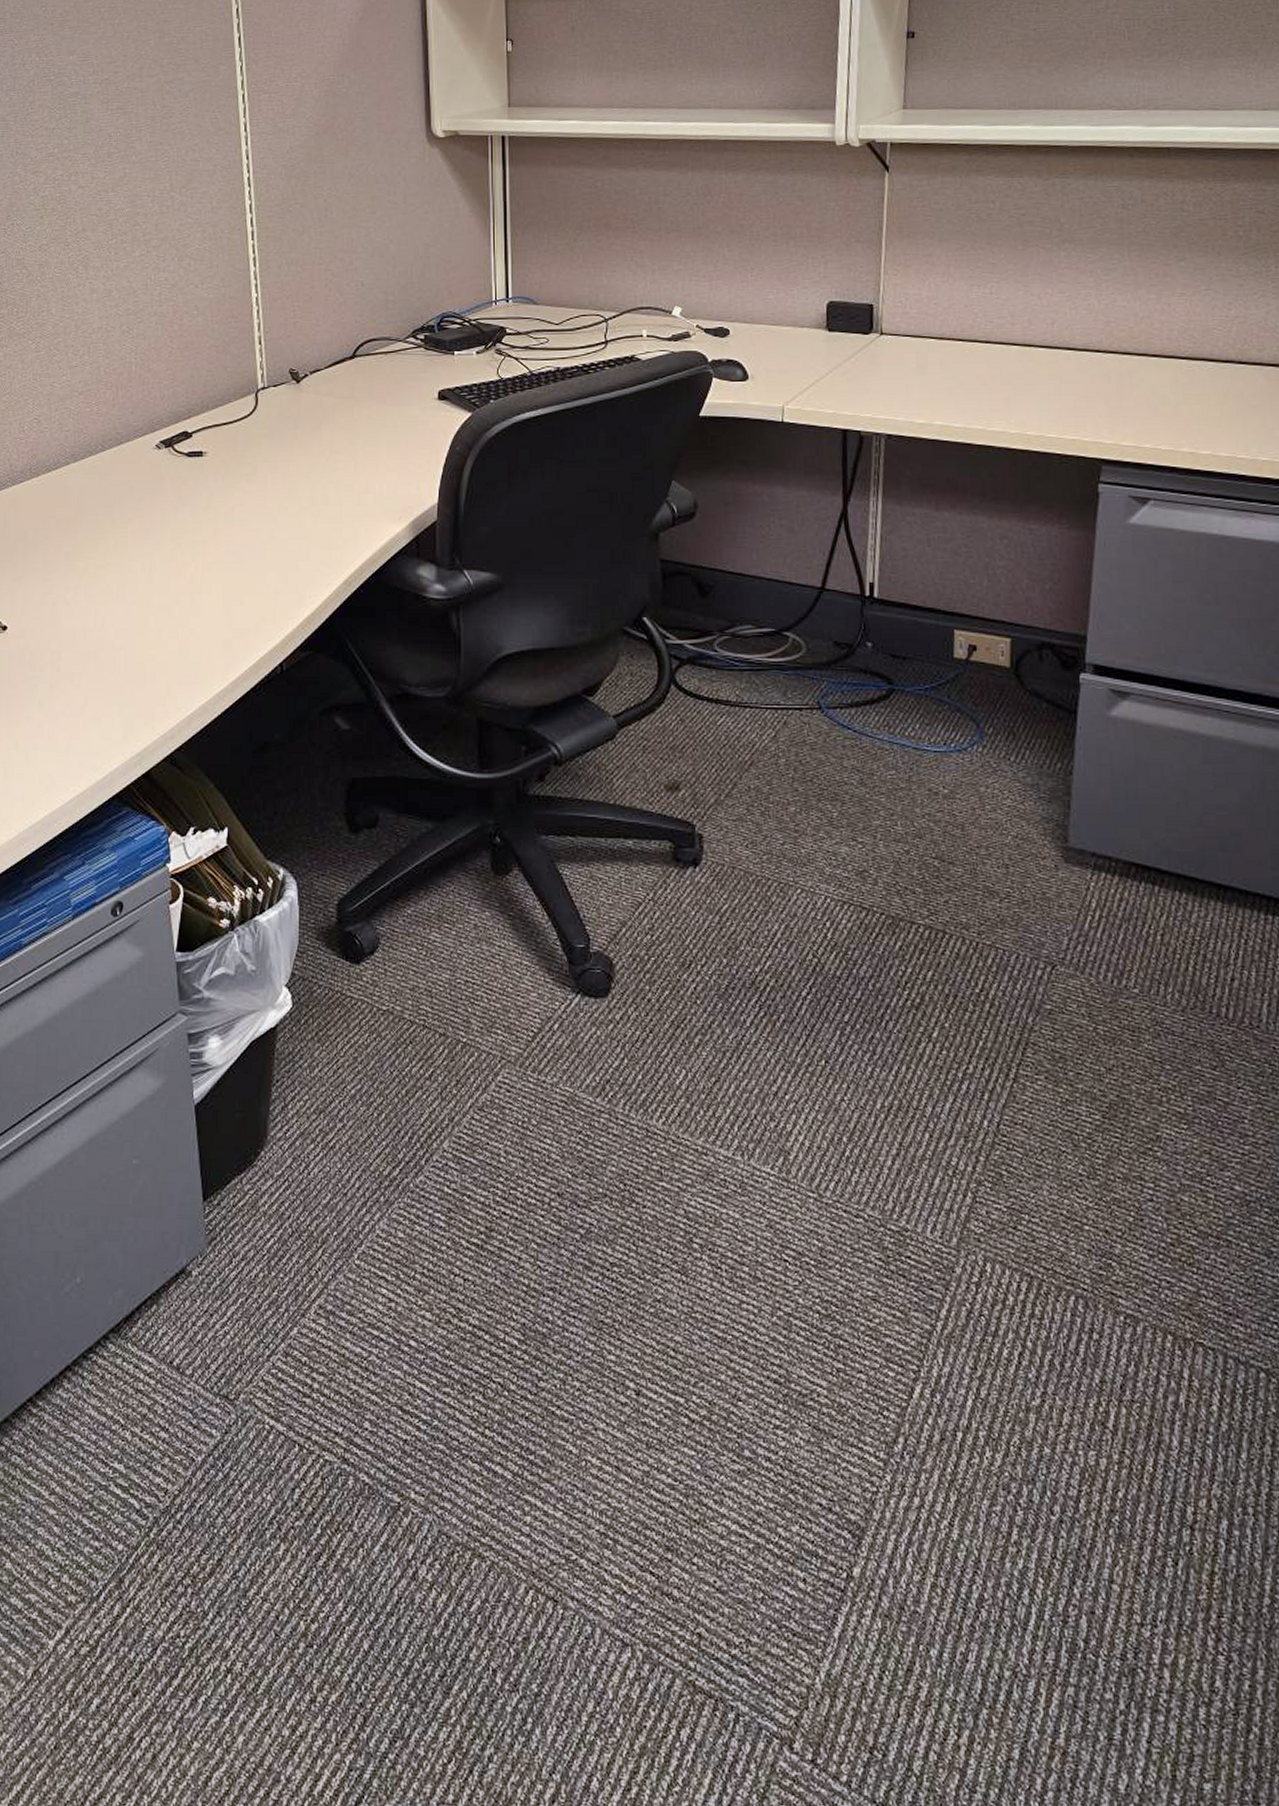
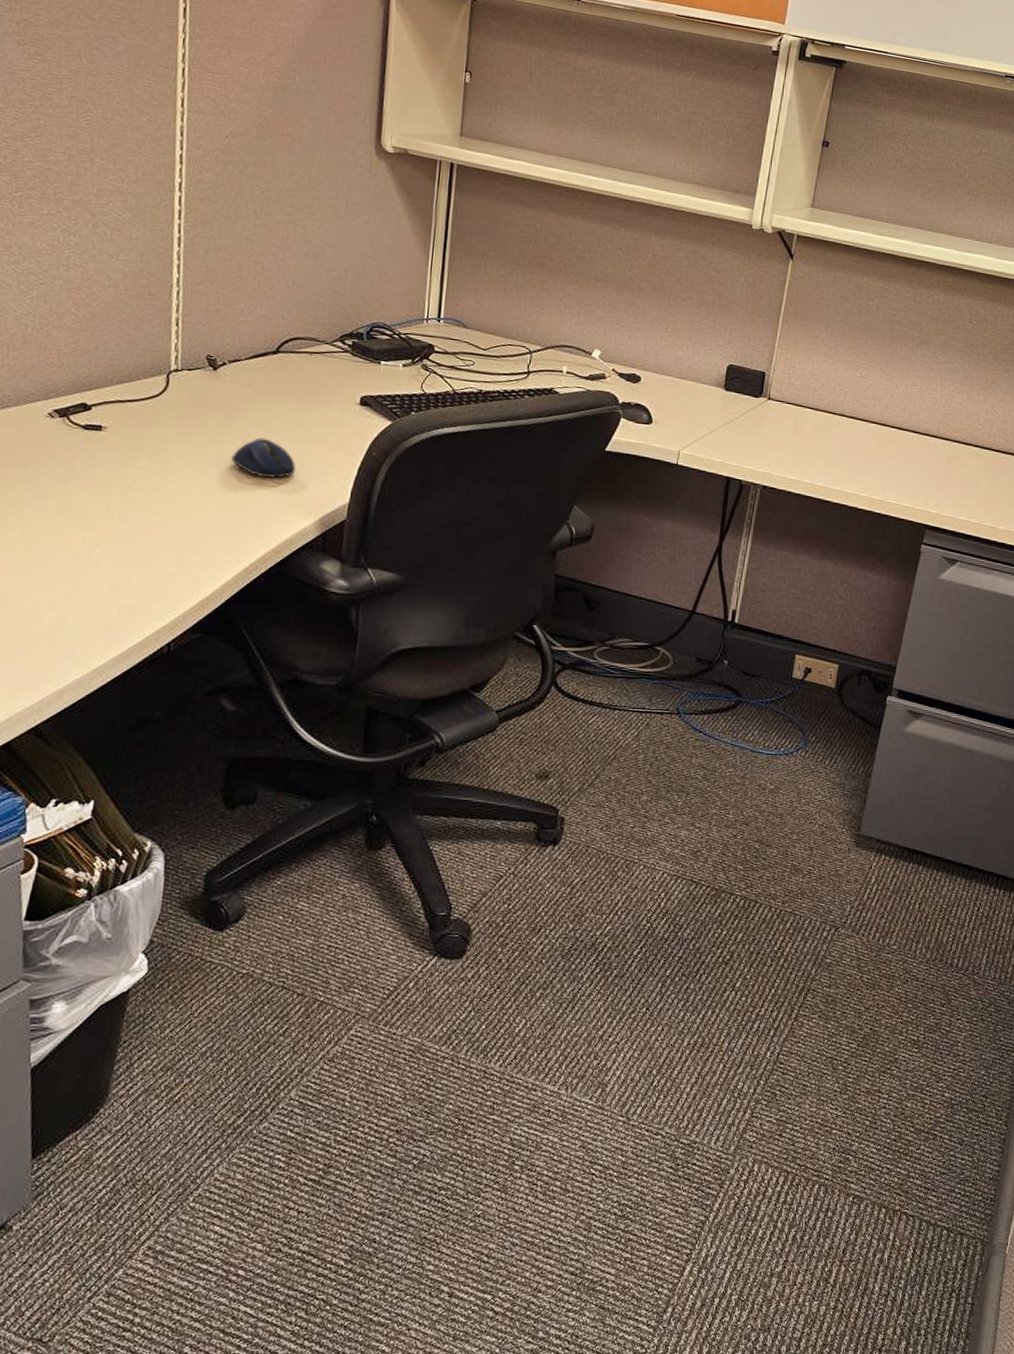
computer mouse: none [320,445,382,485] -> present [230,438,296,478]

